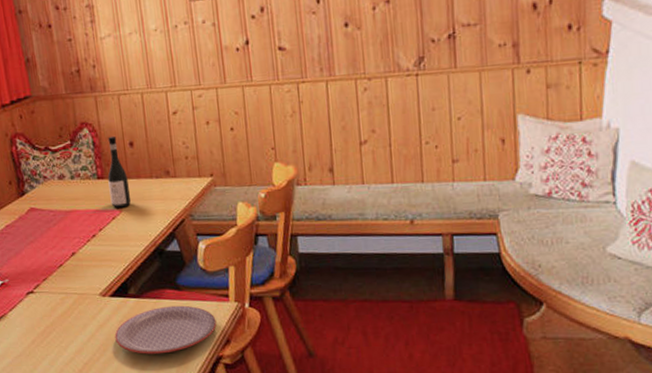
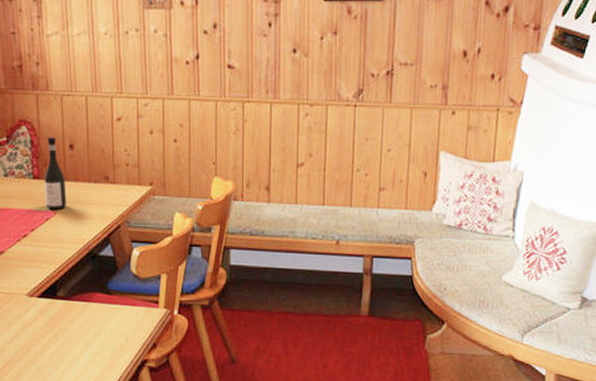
plate: present [114,305,217,354] -> none [40,309,145,356]

